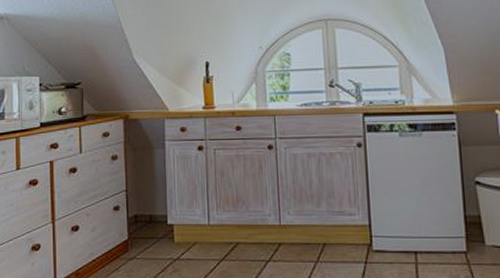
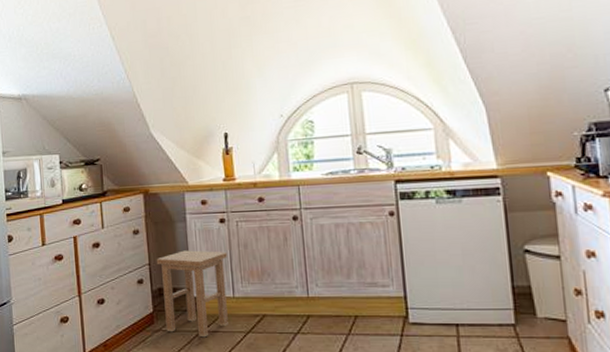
stool: none [133,177,204,266] -> present [156,250,229,338]

